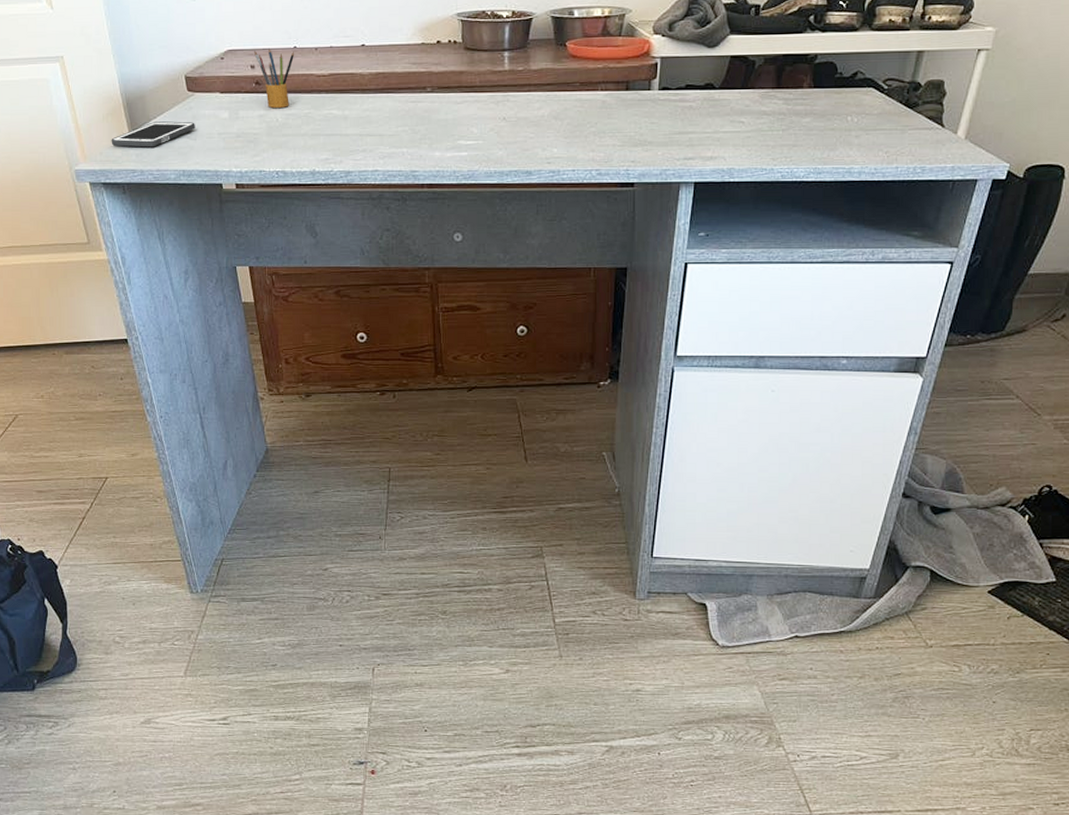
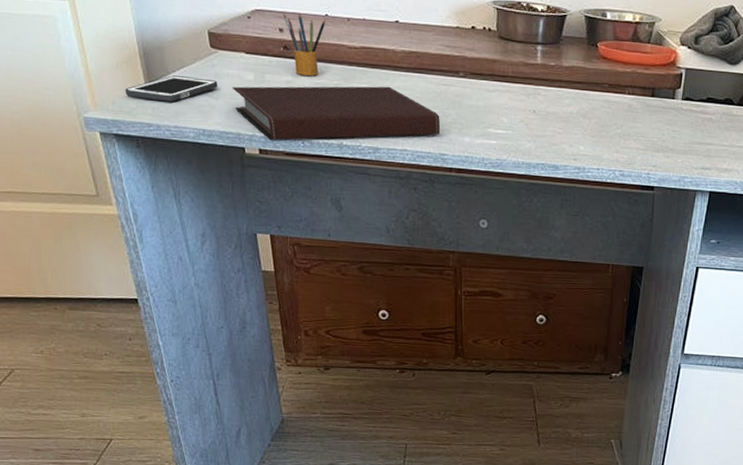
notebook: none [208,109,411,174] -> present [232,86,441,140]

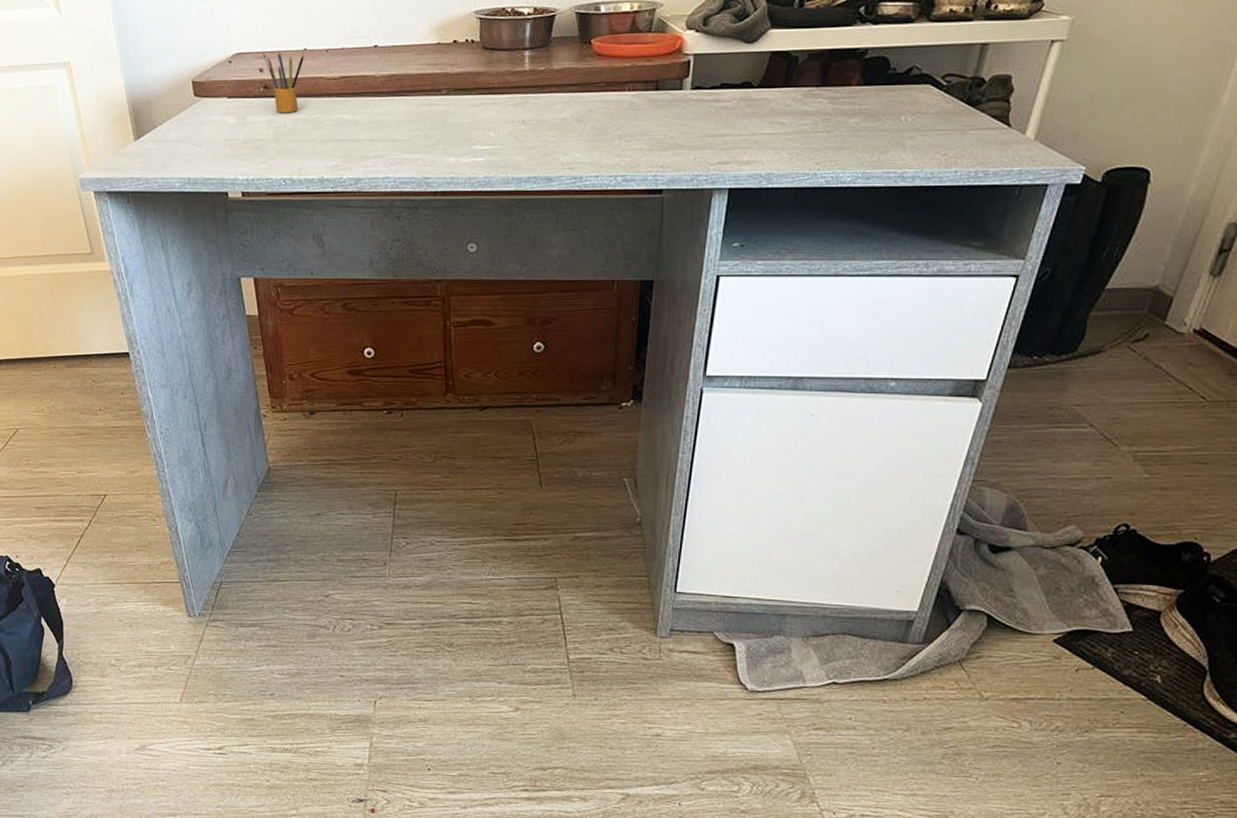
cell phone: present [125,75,218,102] -> none [116,127,202,155]
notebook: present [232,86,441,140] -> none [215,113,424,181]

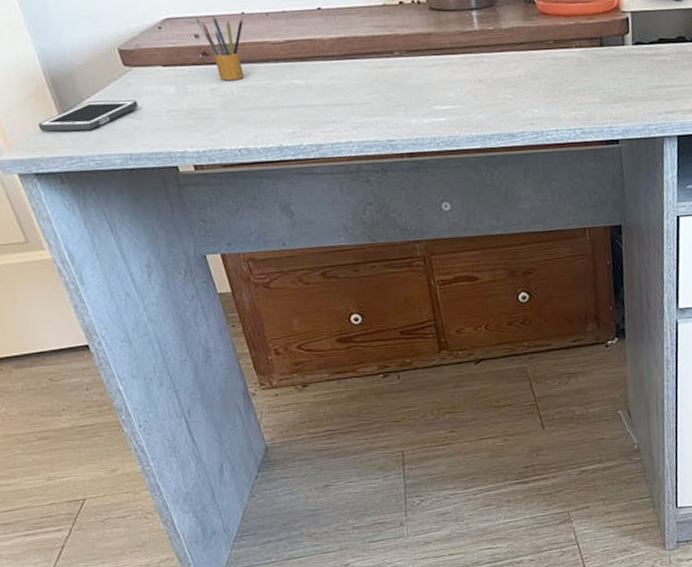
cell phone: none [116,127,202,155] -> present [38,100,138,132]

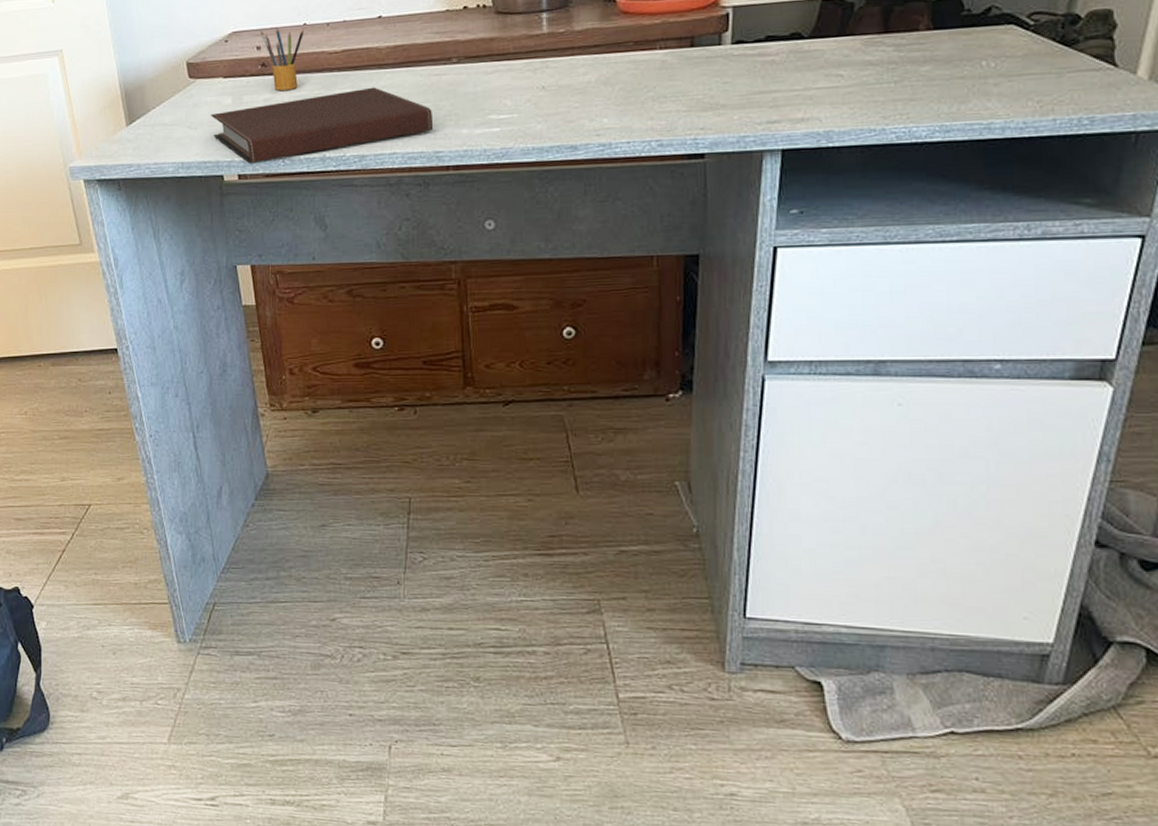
cell phone: present [38,100,138,132] -> none [107,110,196,141]
notebook: none [153,78,385,154] -> present [210,87,434,163]

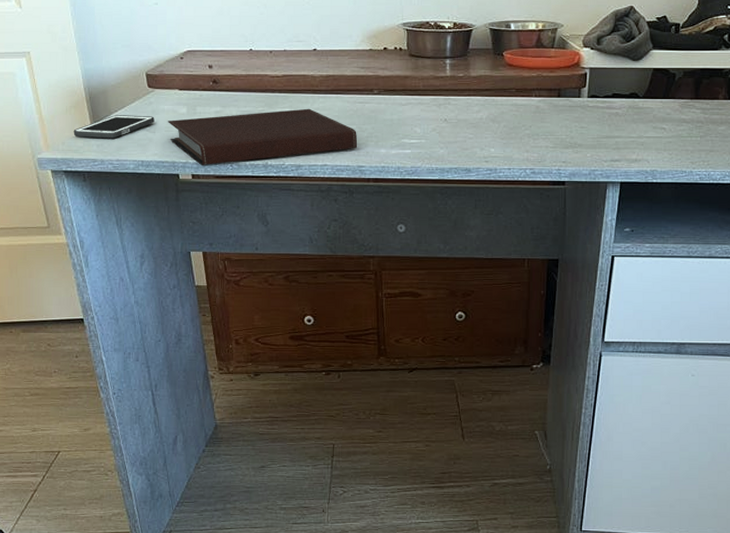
cell phone: none [107,110,196,141] -> present [73,115,155,139]
pencil box: present [261,27,303,91] -> none [212,50,250,105]

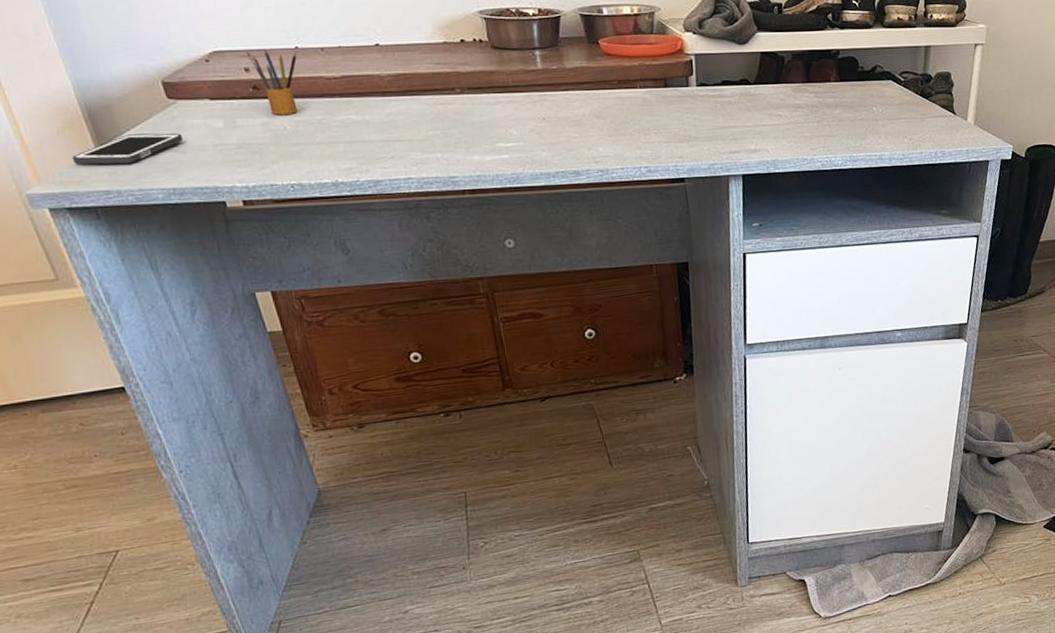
notebook: present [167,108,358,165] -> none [199,114,446,189]
pencil box: none [212,50,250,105] -> present [247,49,298,115]

